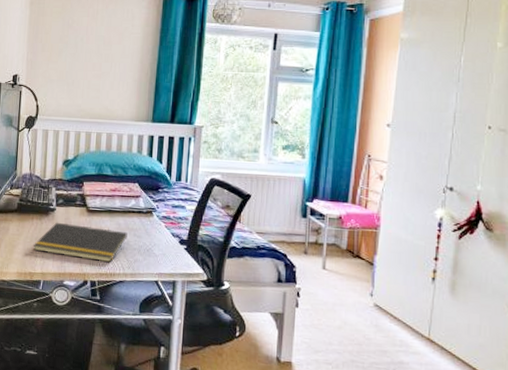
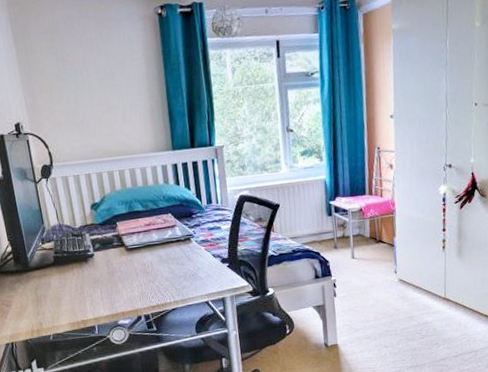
notepad: present [33,222,128,263] -> none [79,262,171,299]

